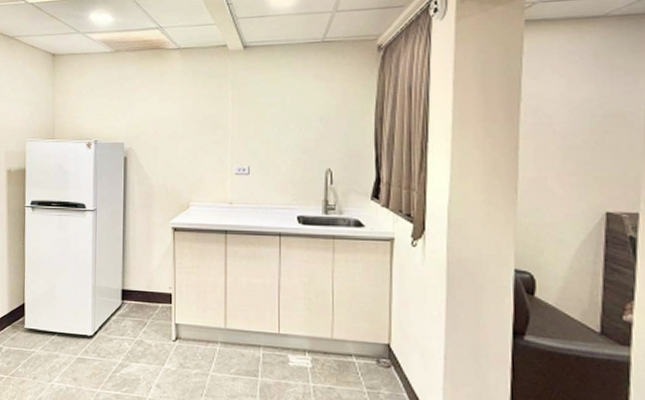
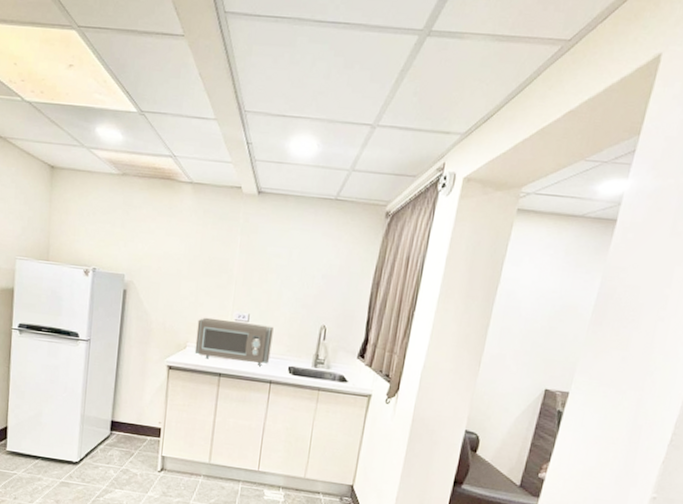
microwave: none [198,174,276,218] -> present [194,317,274,366]

